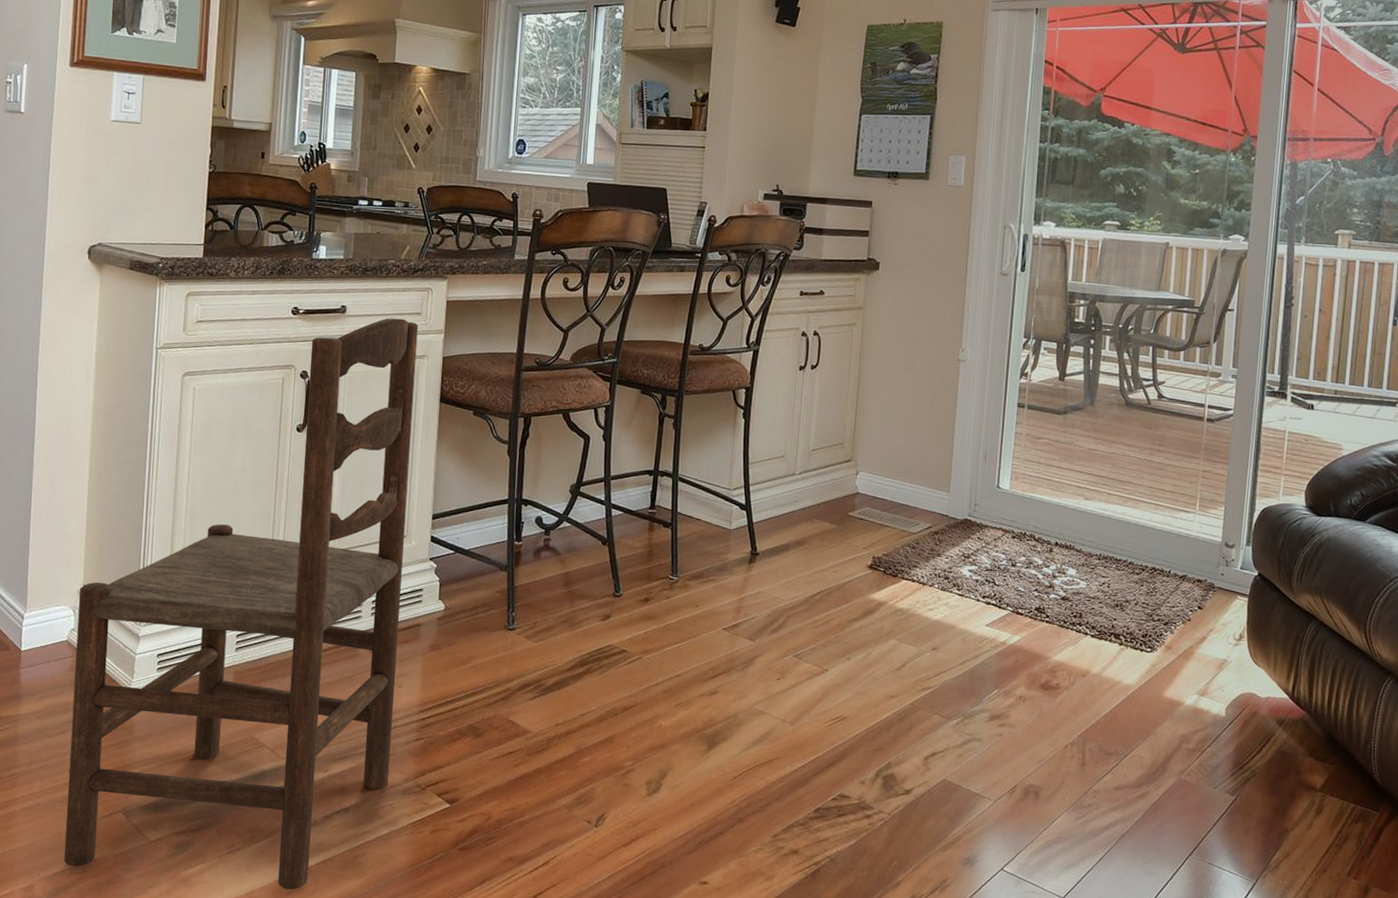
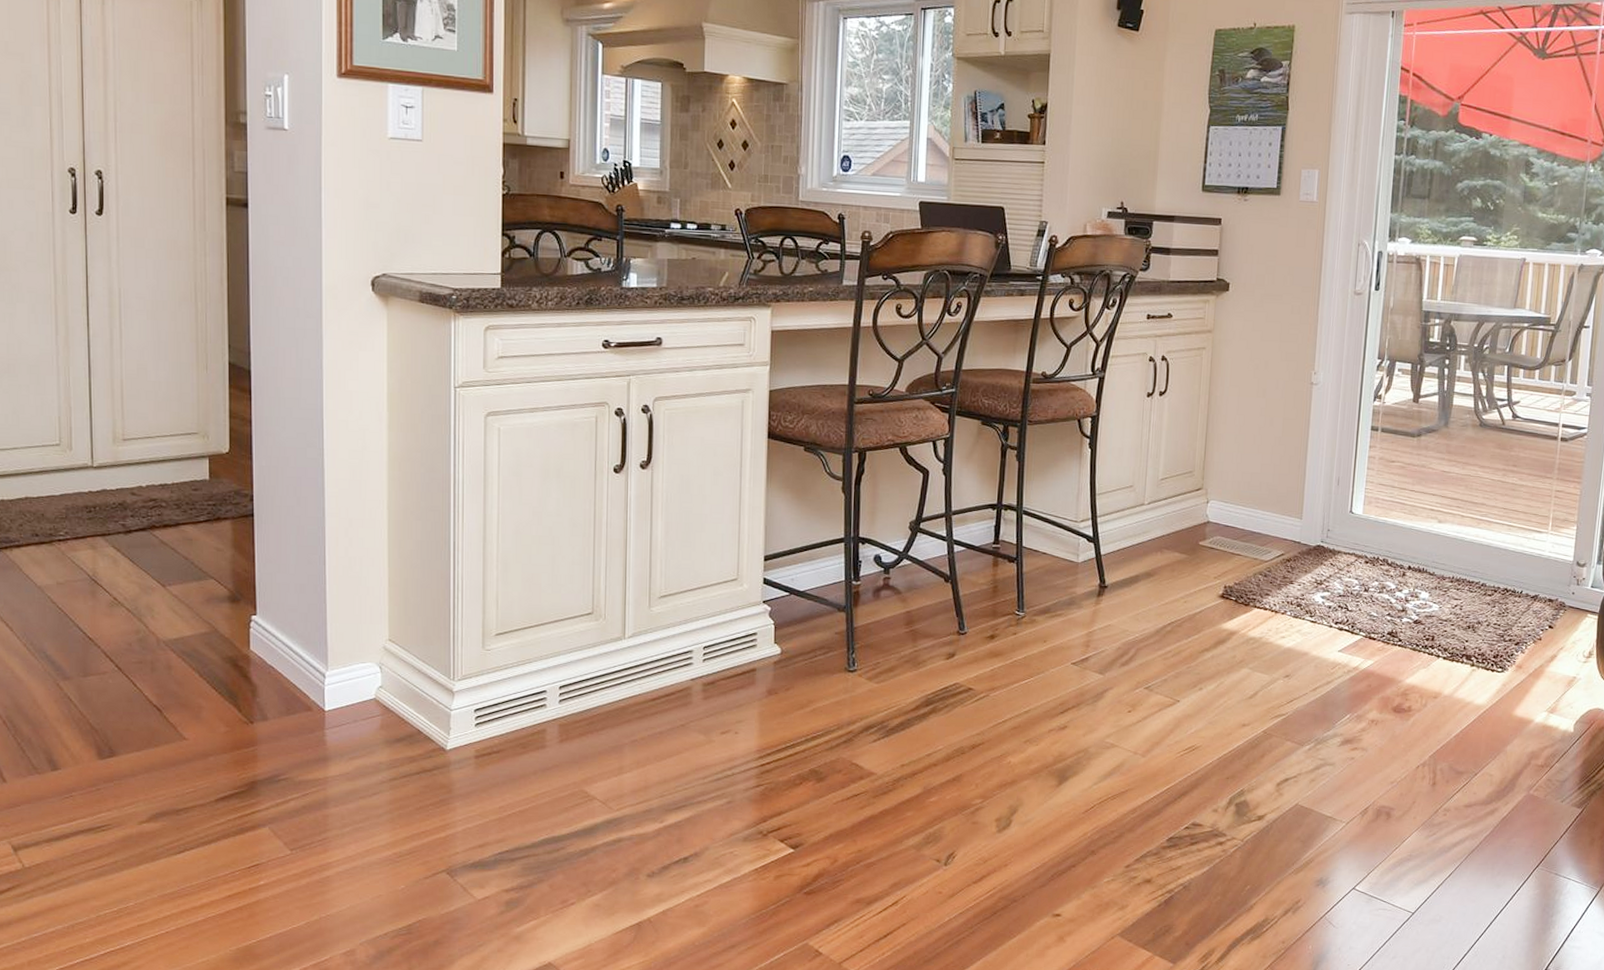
dining chair: present [64,318,419,890] -> none [384,350,742,941]

